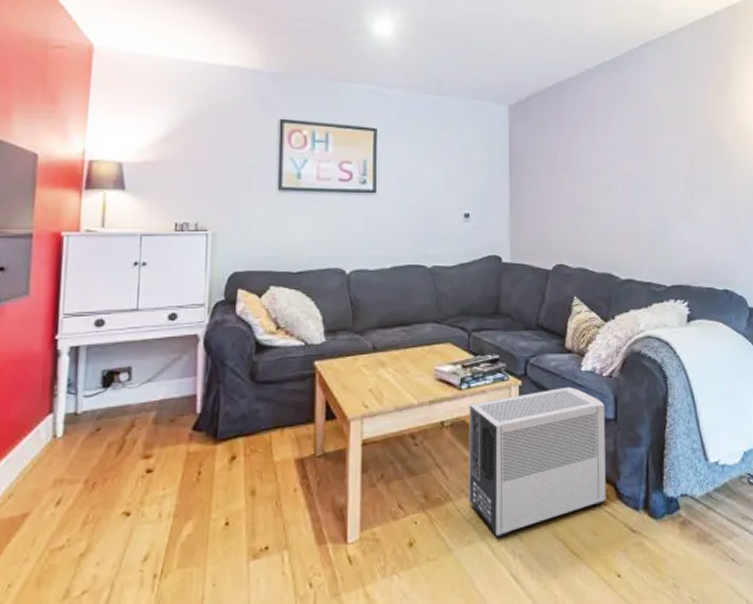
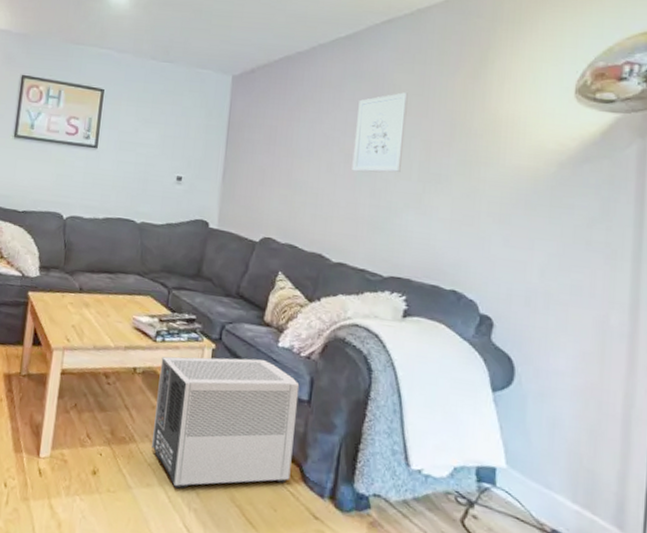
wall art: none [628,111,671,190] -> present [352,92,408,173]

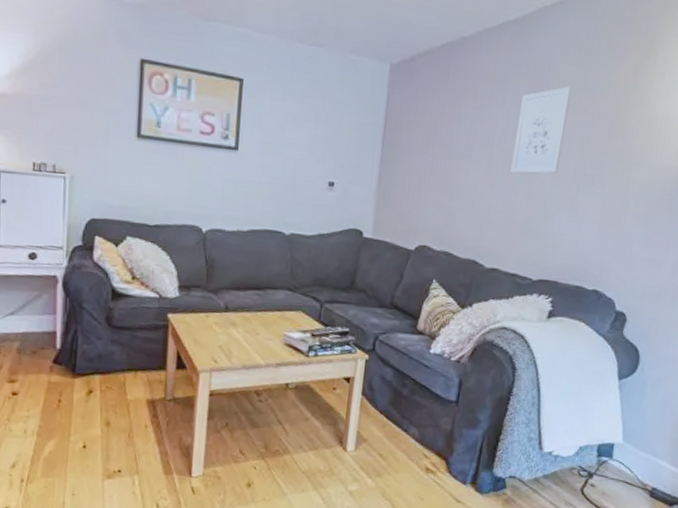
air purifier: present [152,356,300,489] -> none [306,366,449,491]

